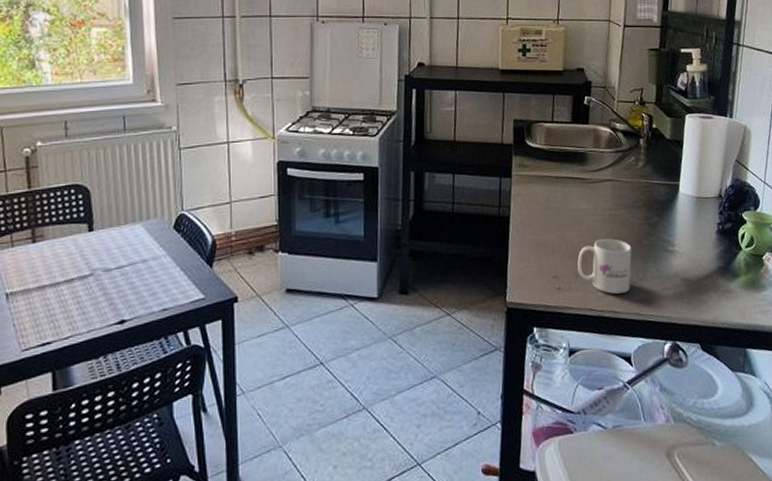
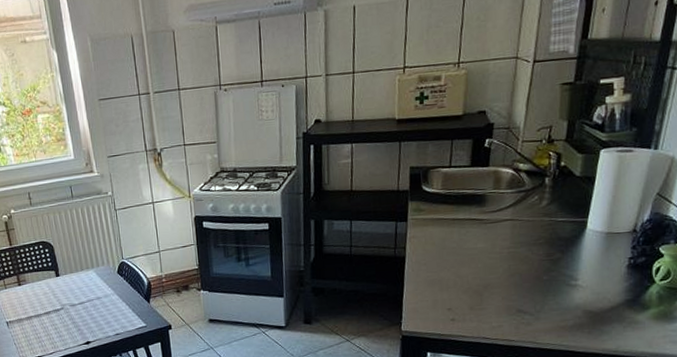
mug: present [577,238,632,294] -> none [472,274,530,324]

